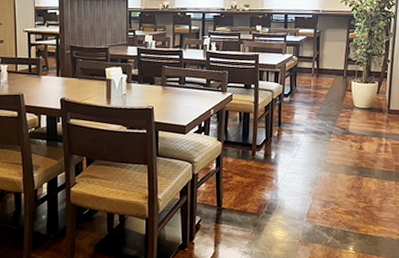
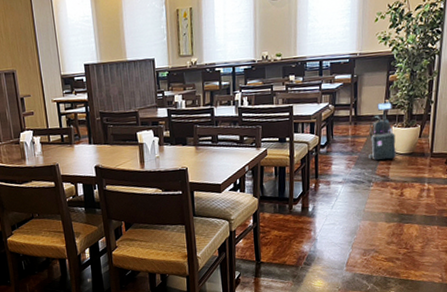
vacuum cleaner: none [330,56,356,113] -> present [369,100,396,161]

